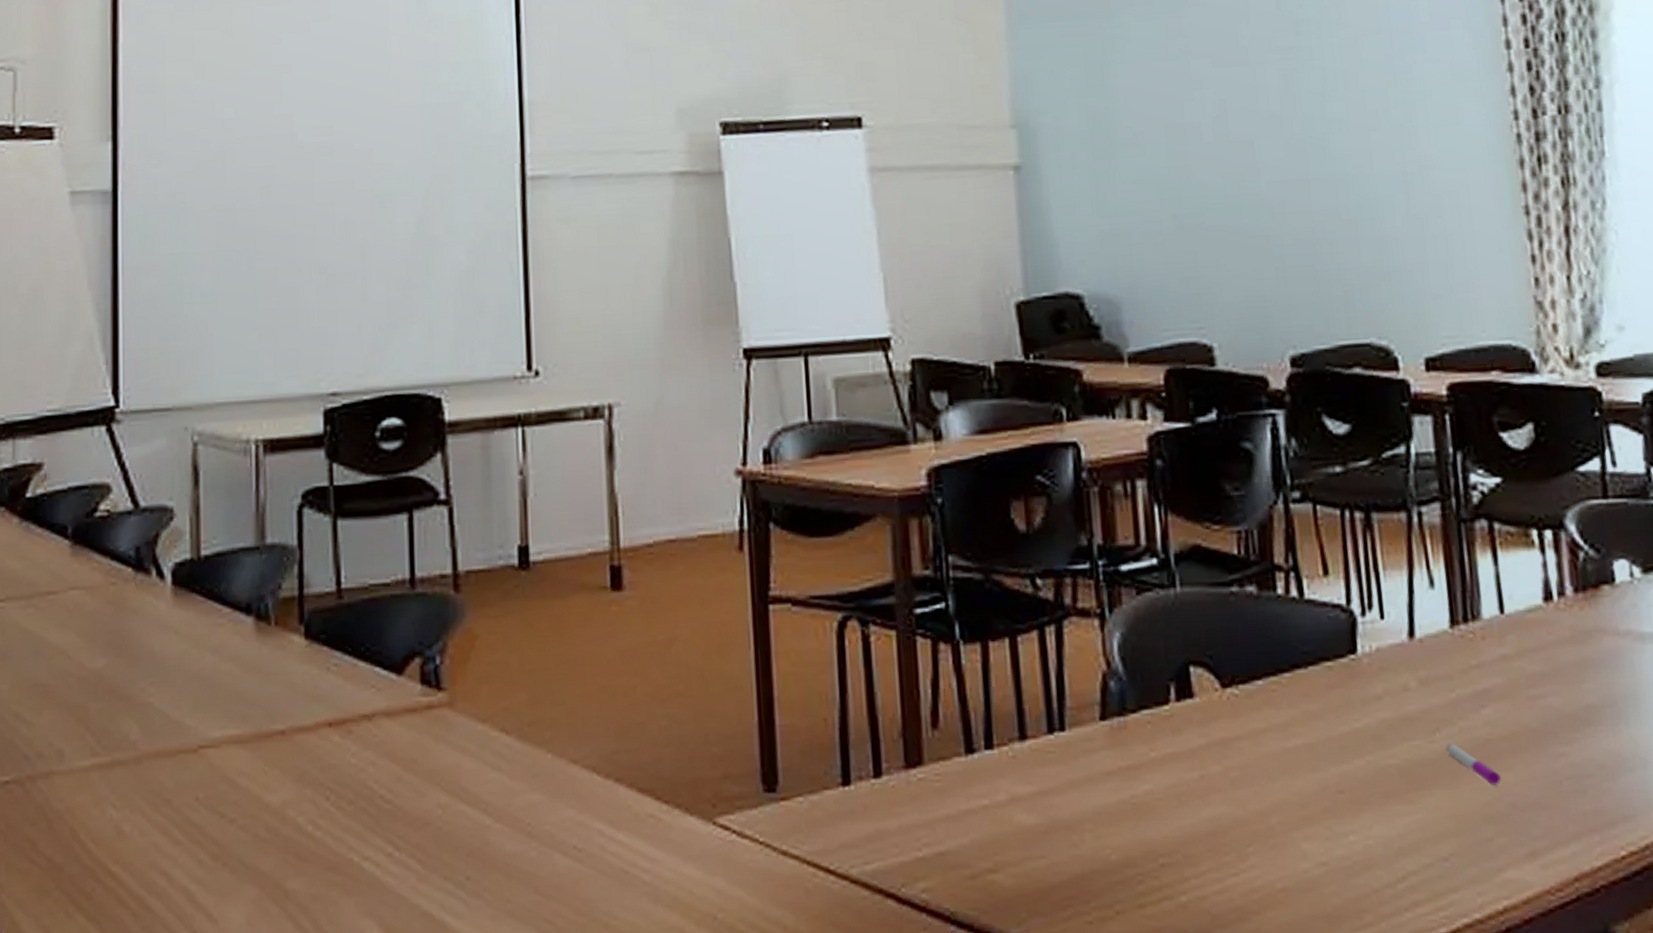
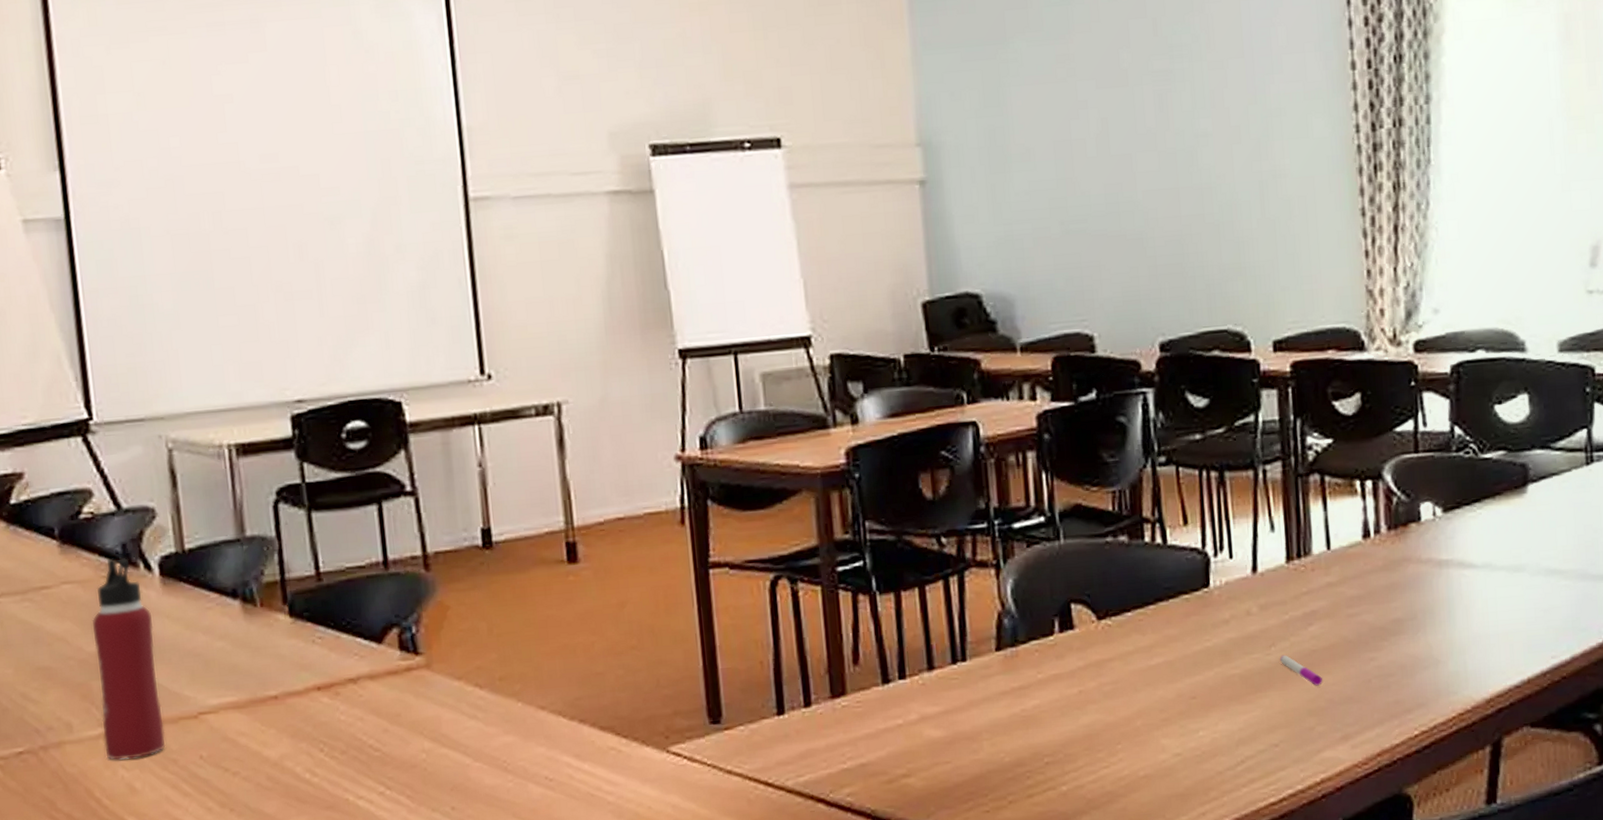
water bottle: none [95,562,160,797] -> present [91,558,166,761]

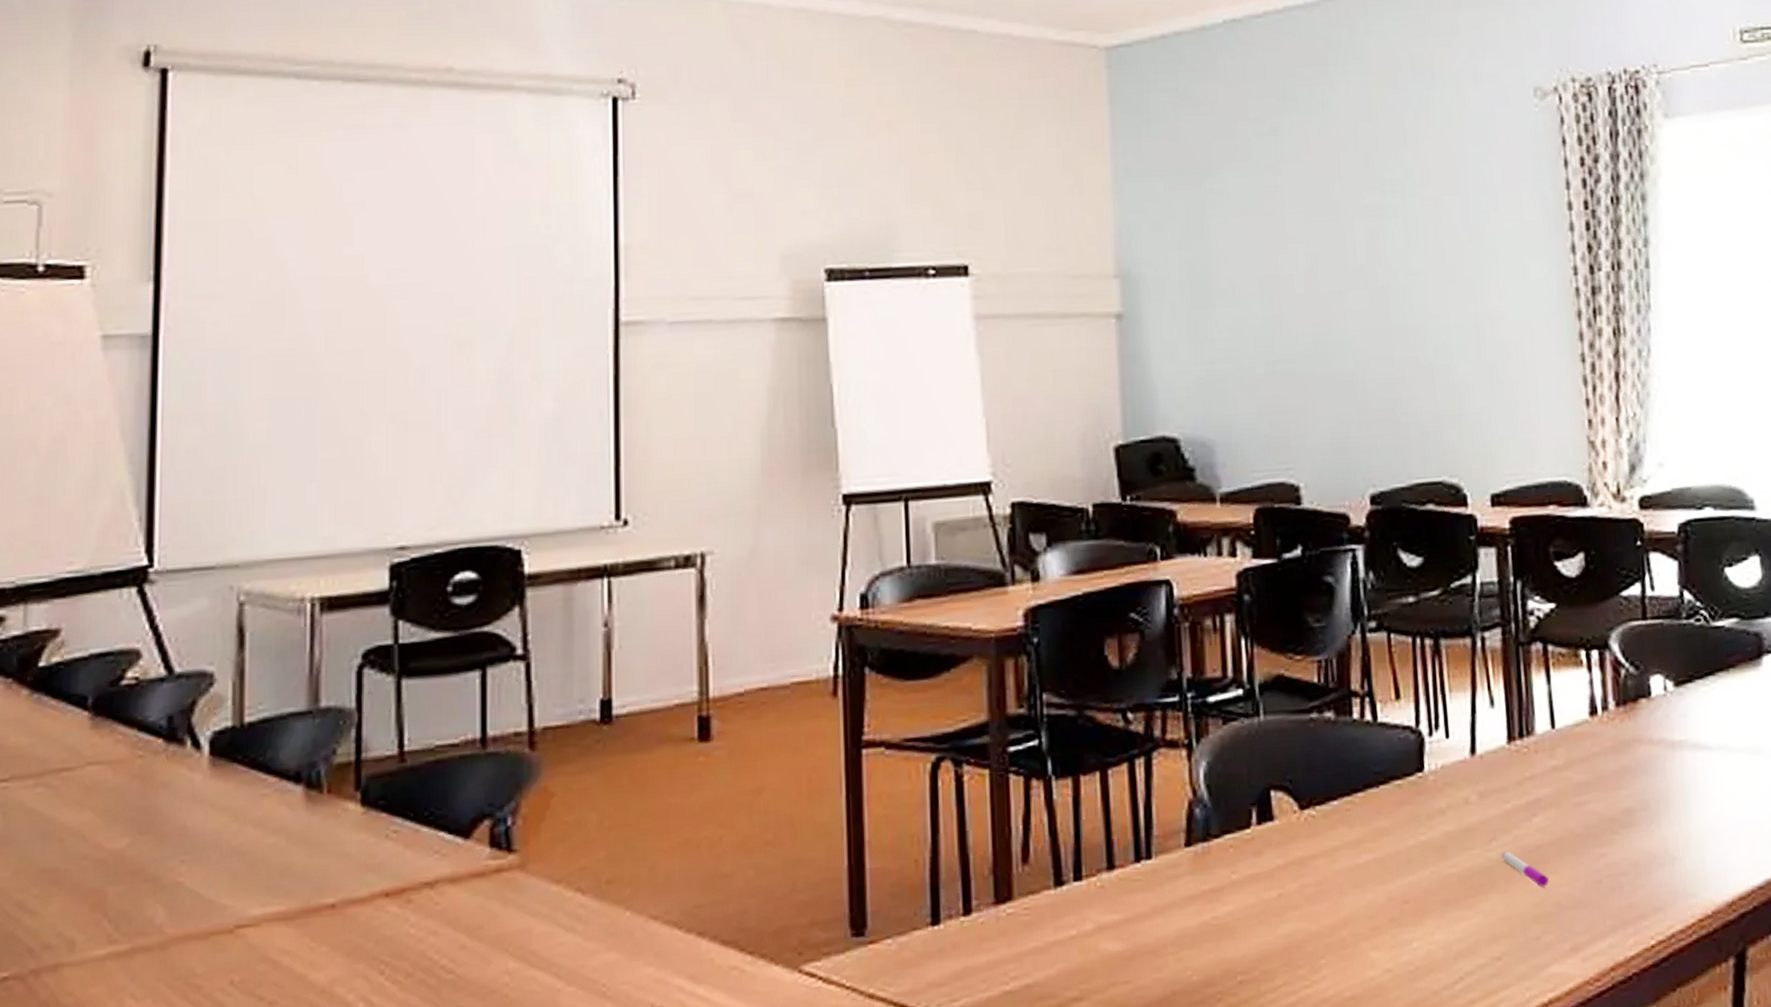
water bottle: present [91,558,166,761] -> none [112,733,194,988]

